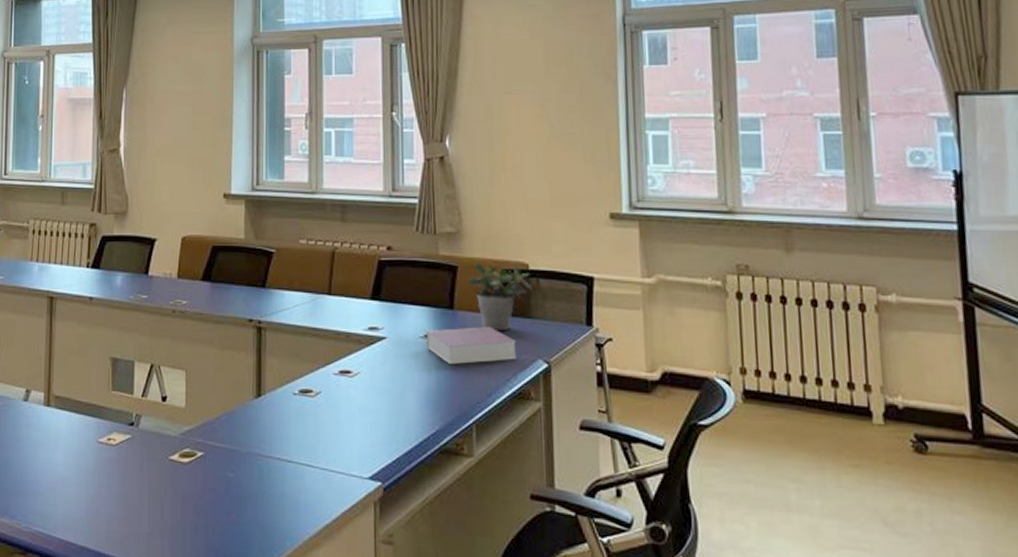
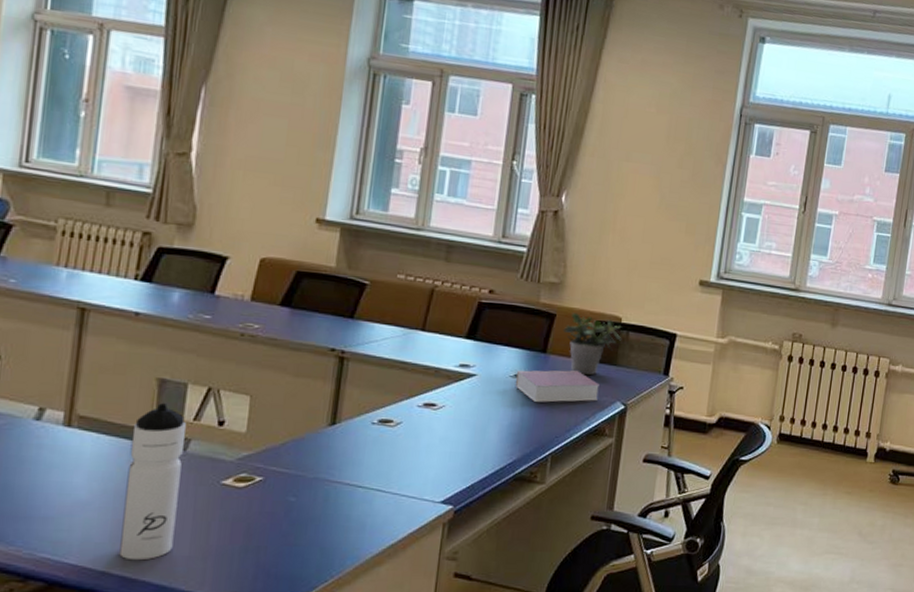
water bottle: none [94,381,136,537] -> present [119,403,186,561]

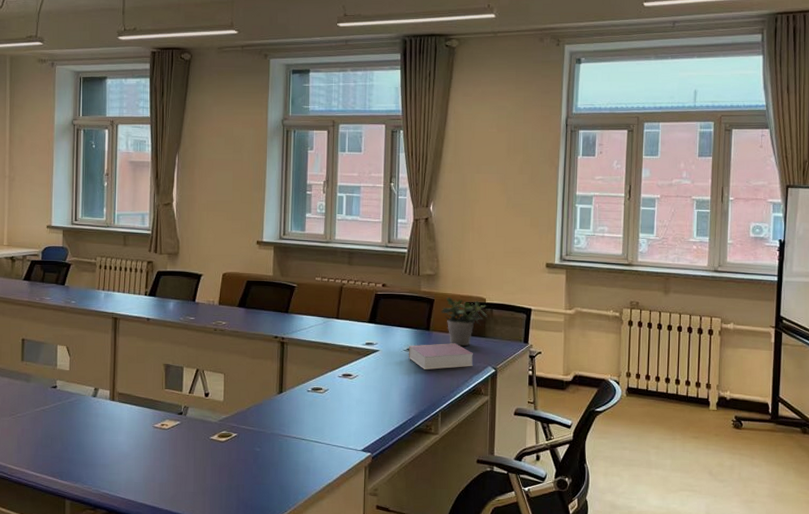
water bottle: present [119,403,186,561] -> none [150,382,184,495]

